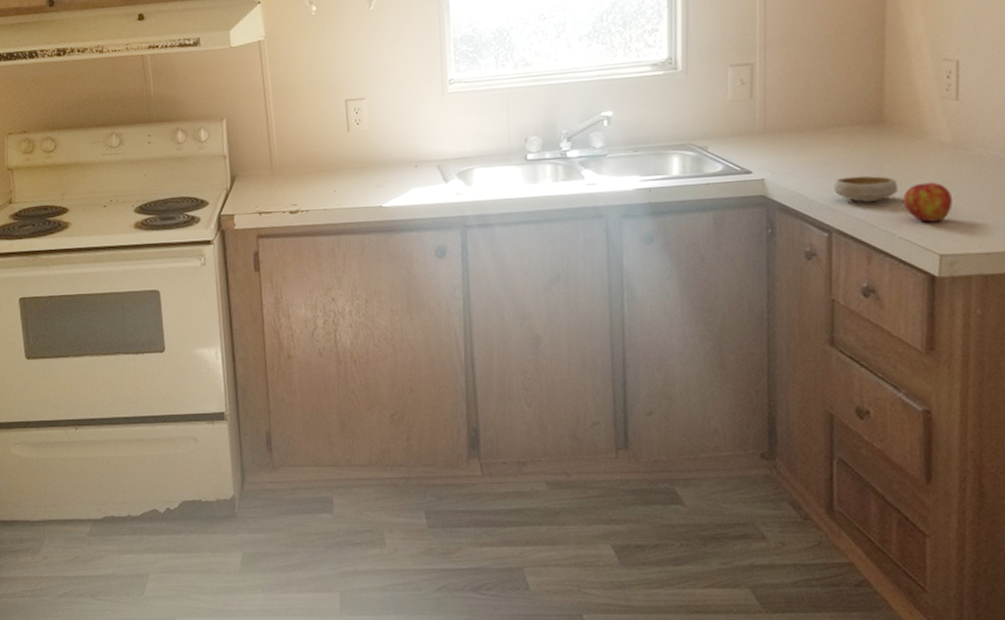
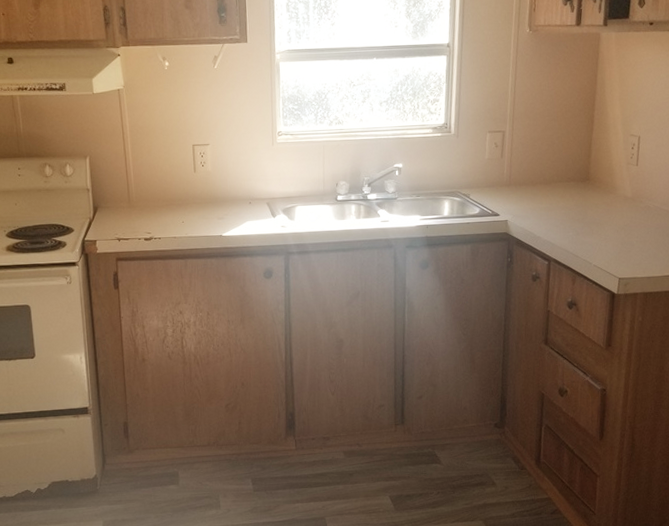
bowl: present [833,175,899,202] -> none [554,219,596,239]
apple: present [903,182,953,222] -> none [598,225,629,255]

